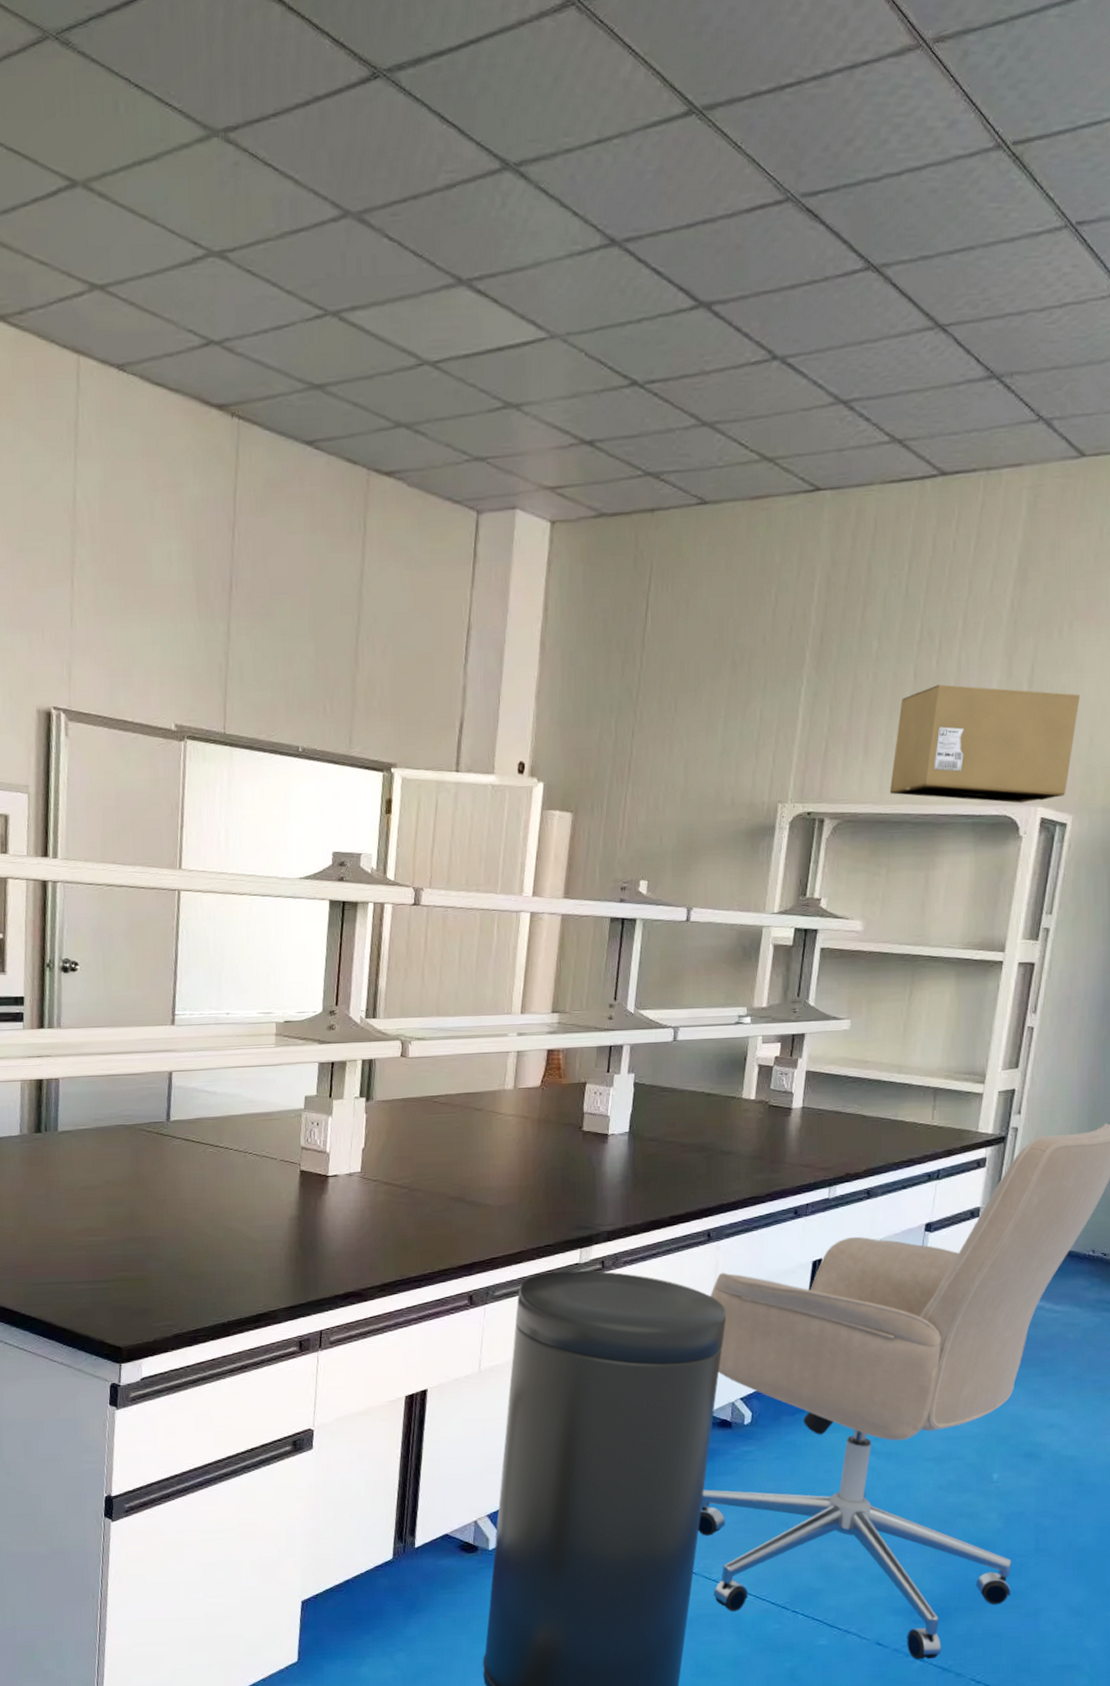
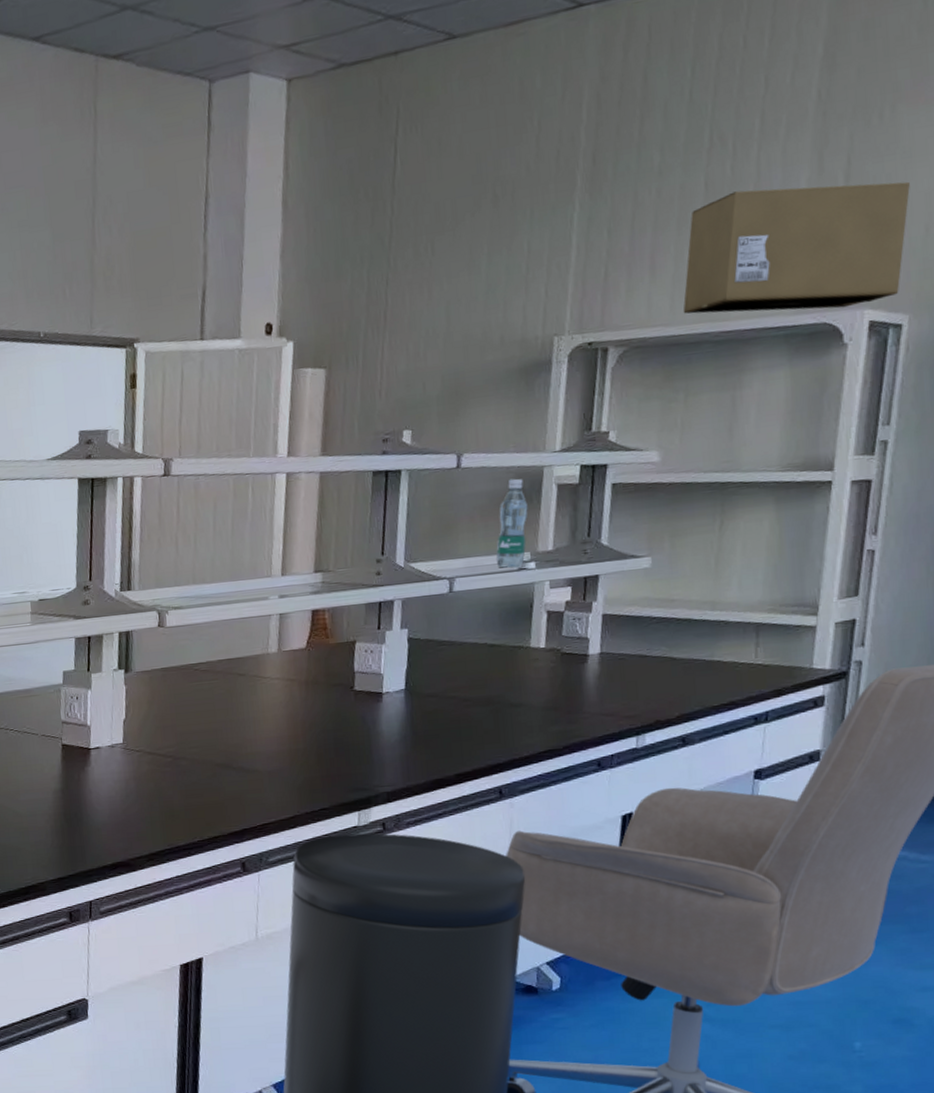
bottle: none [716,936,747,1022] -> present [495,478,528,568]

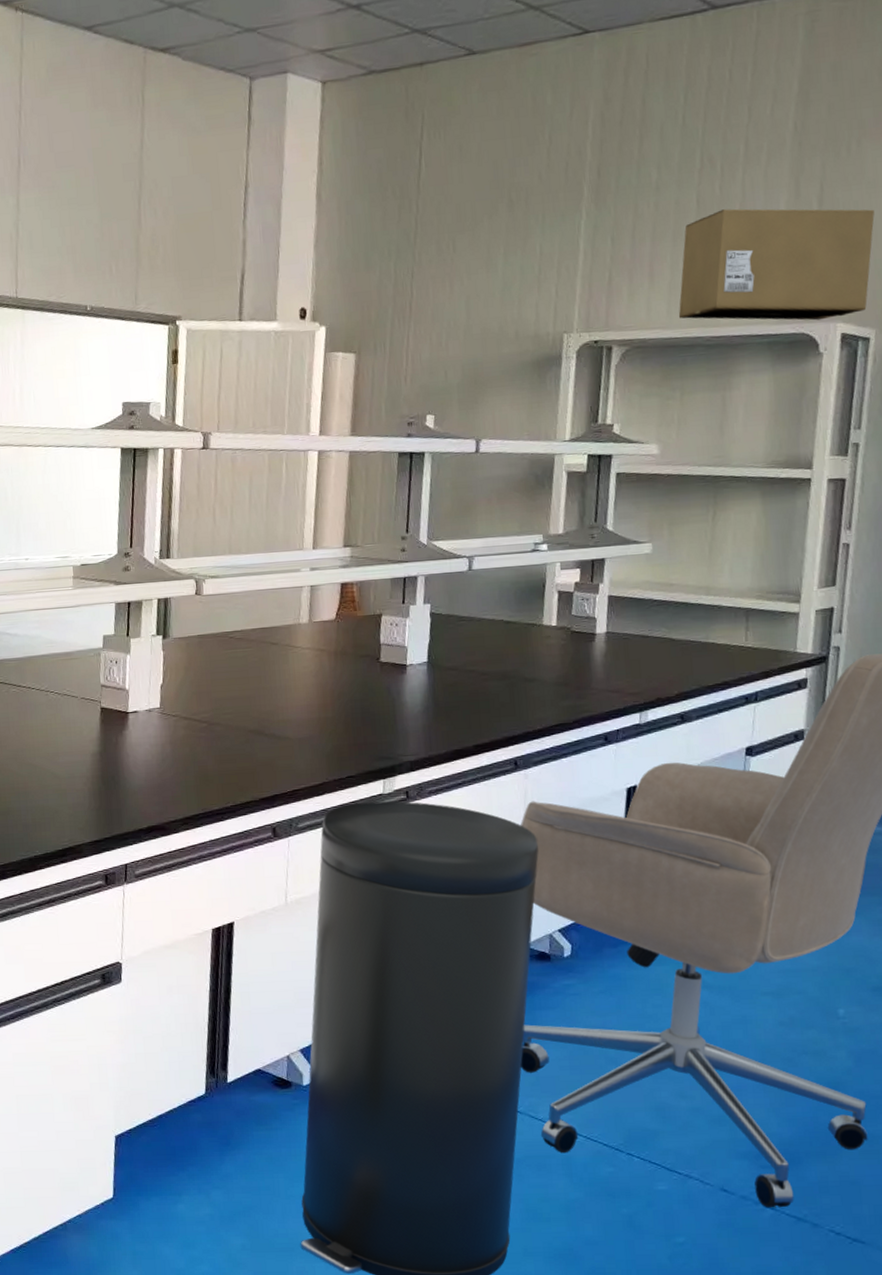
bottle: present [495,478,528,568] -> none [511,464,541,549]

